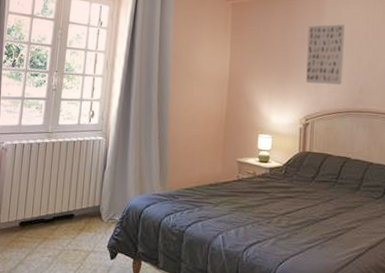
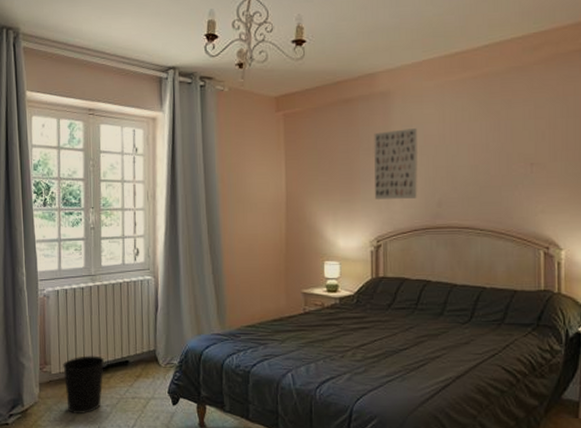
wastebasket: none [11,207,52,263] -> present [63,355,105,413]

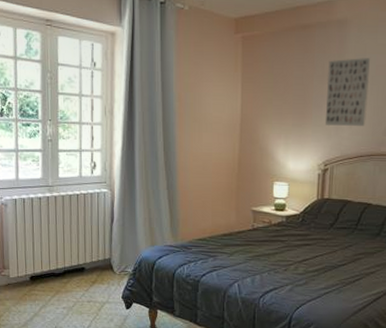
wastebasket: present [63,355,105,413] -> none [21,261,62,315]

